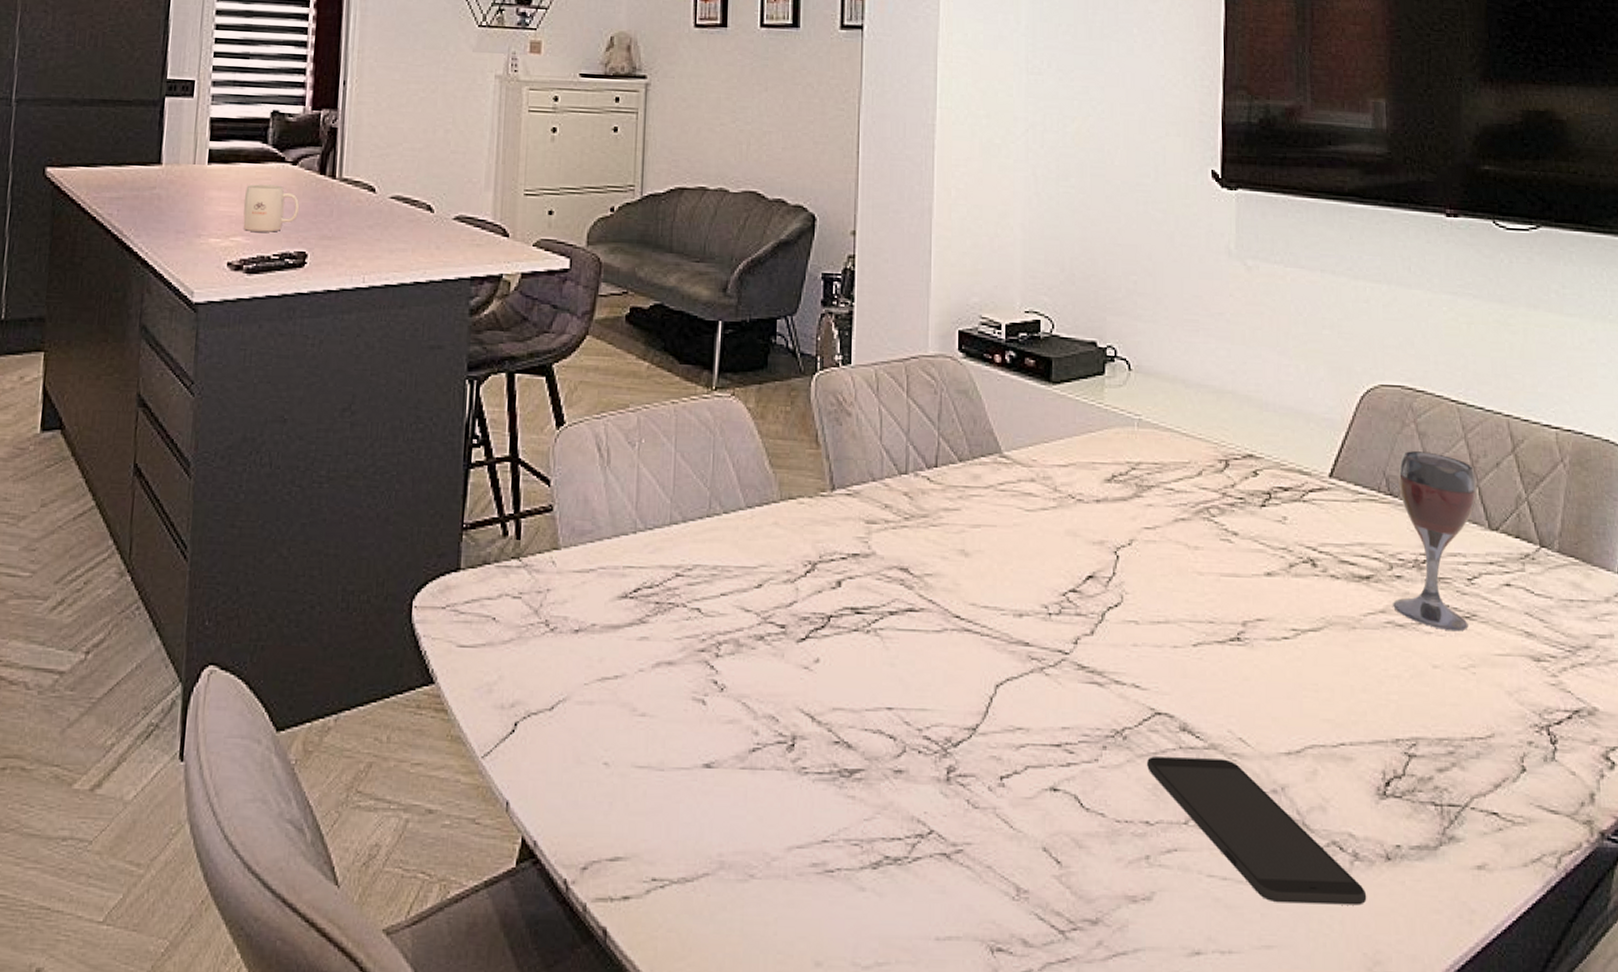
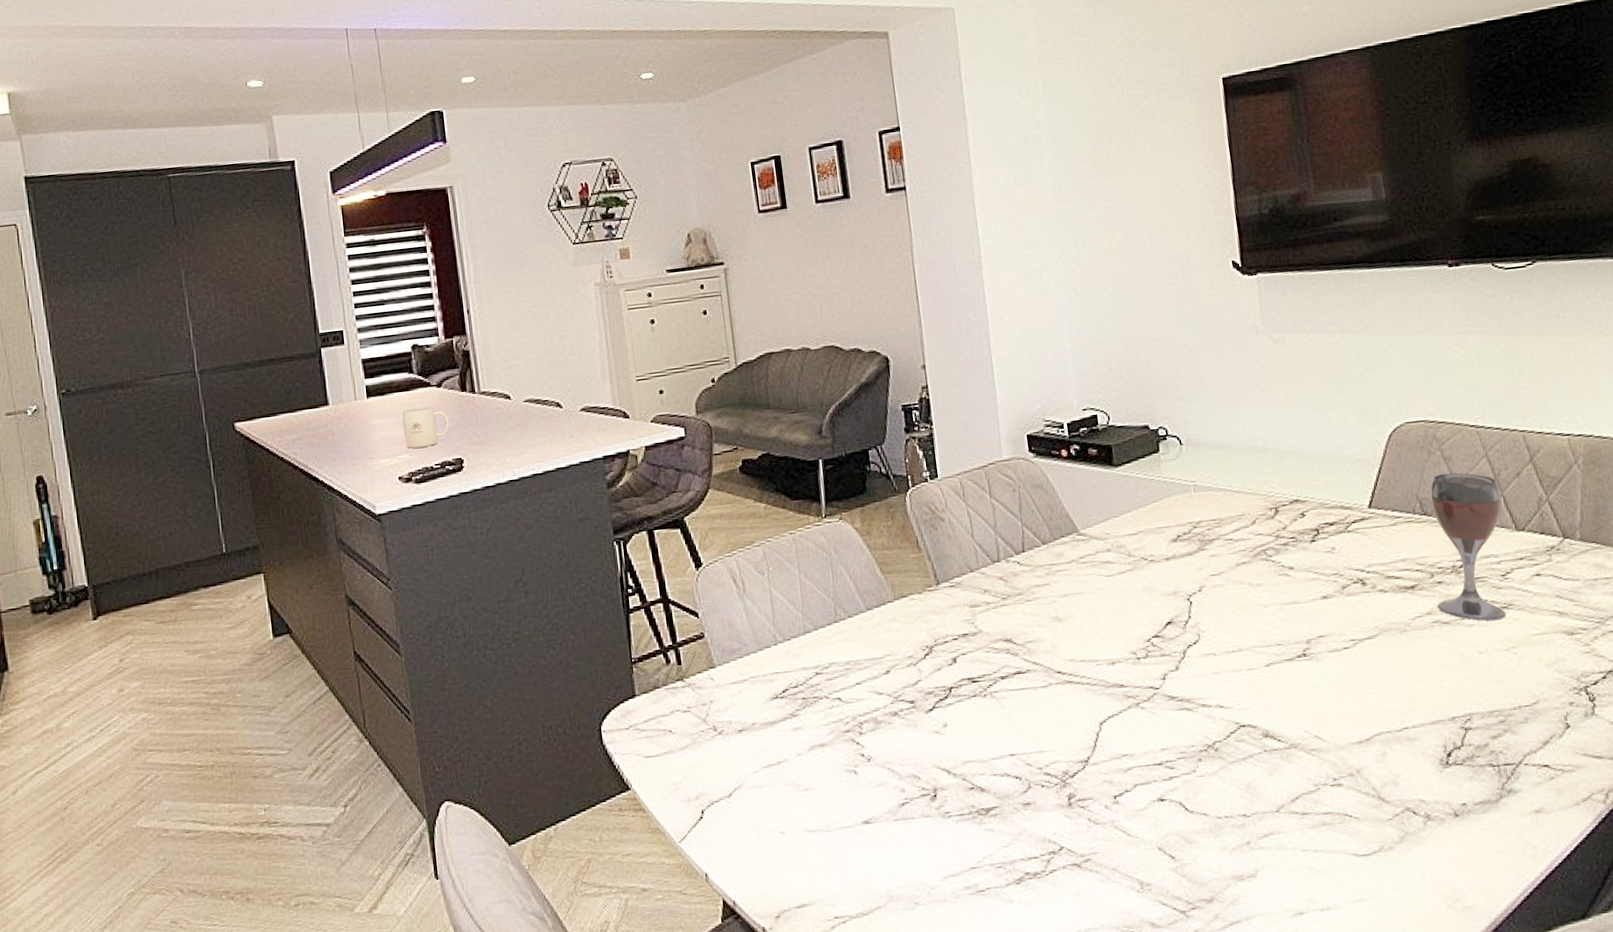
mobile phone: present [1147,757,1367,905] -> none [1238,754,1442,864]

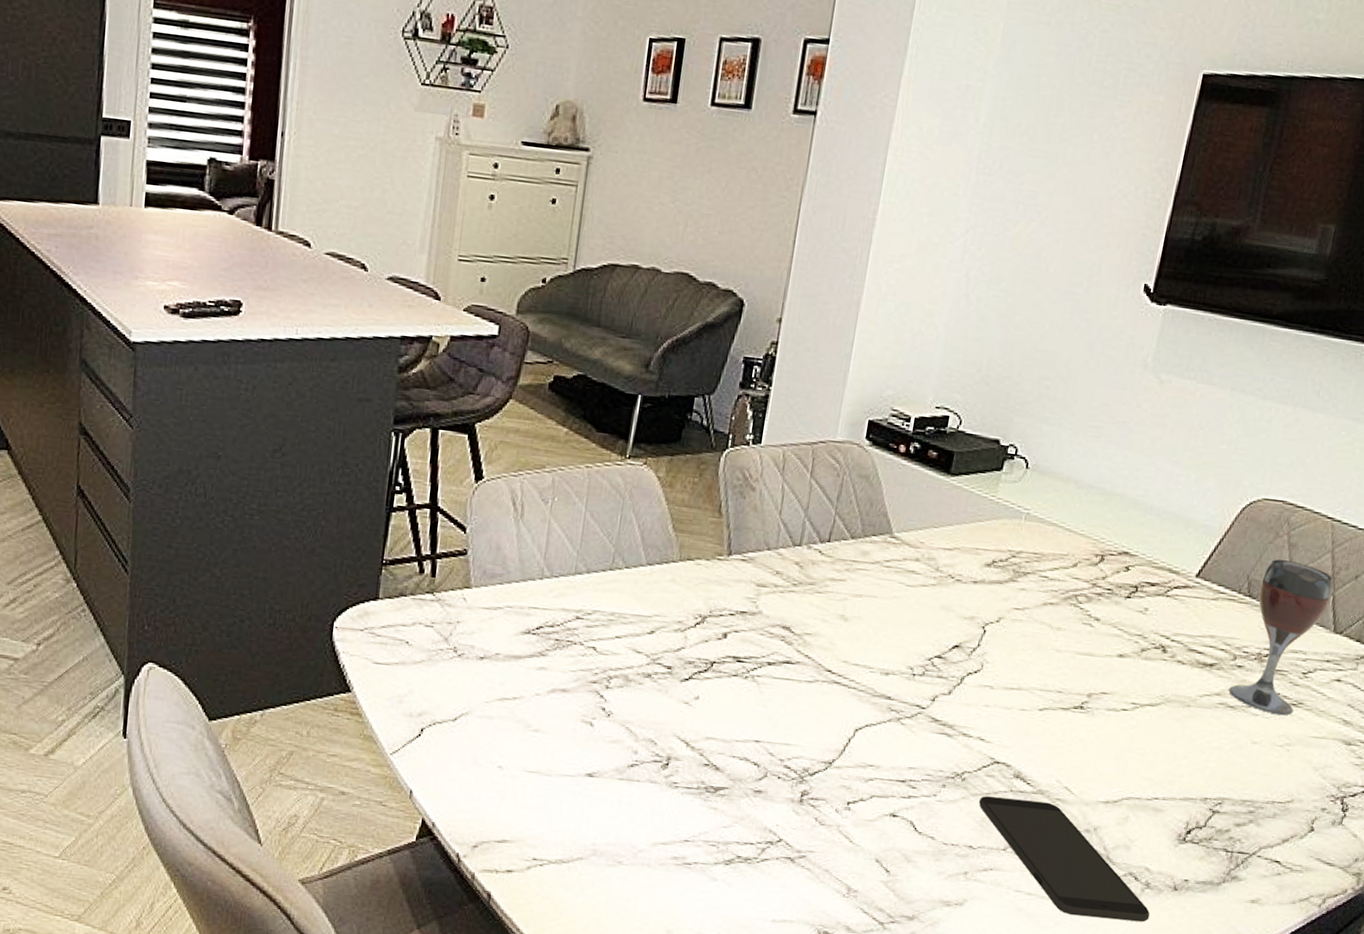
mug: present [402,406,450,449] -> none [179,230,236,280]
mobile phone: none [1238,754,1442,864] -> present [979,796,1150,922]

